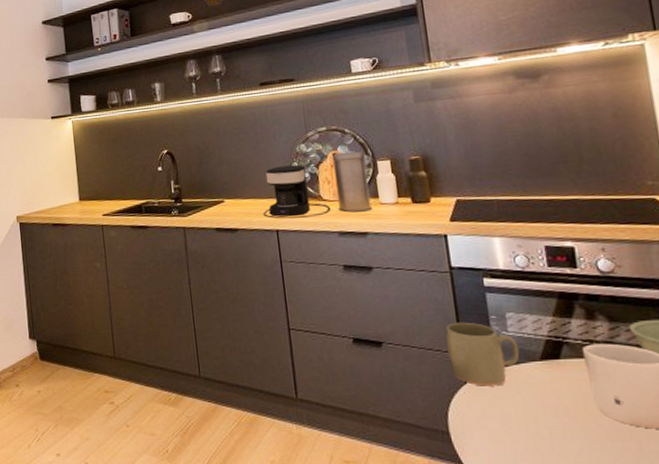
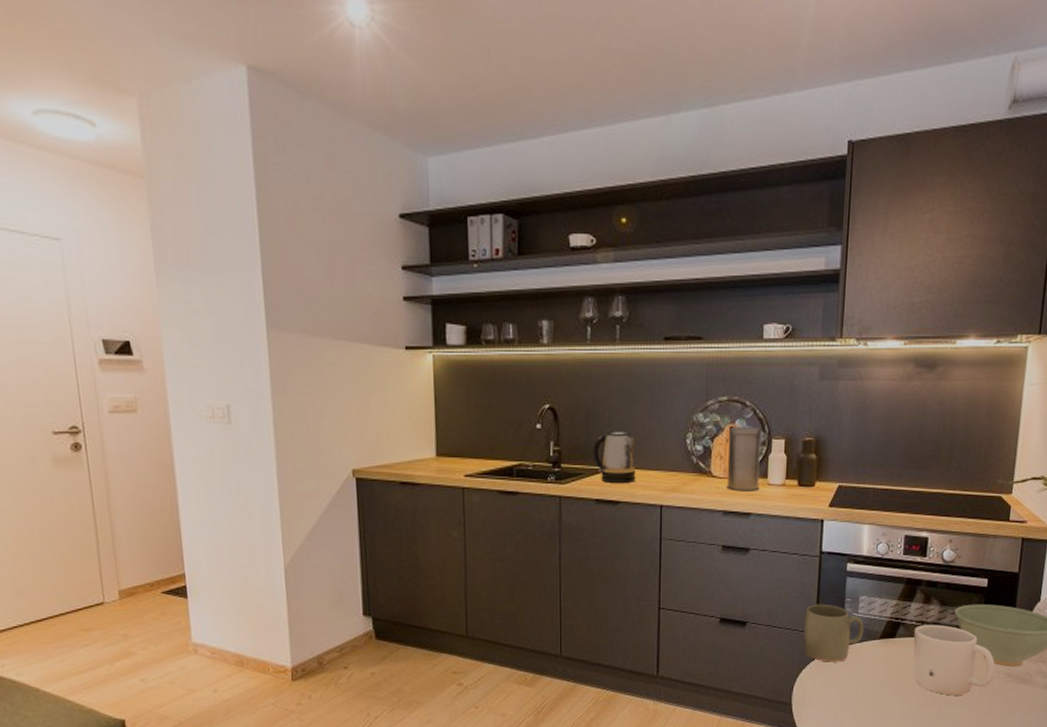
kettle: none [208,166,251,213] -> present [592,431,637,483]
coffee maker: present [263,164,330,219] -> none [649,435,718,494]

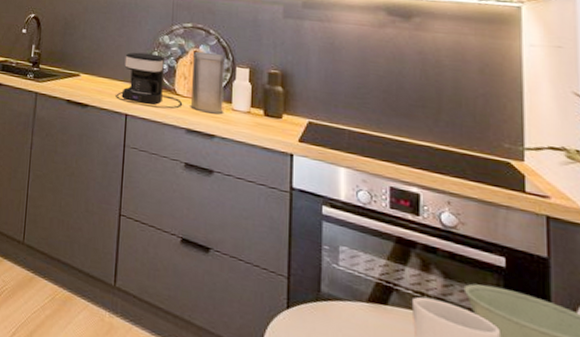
kettle: present [592,431,637,483] -> none [67,42,107,90]
coffee maker: none [649,435,718,494] -> present [116,52,182,109]
mug: present [803,604,864,662] -> none [274,244,347,319]

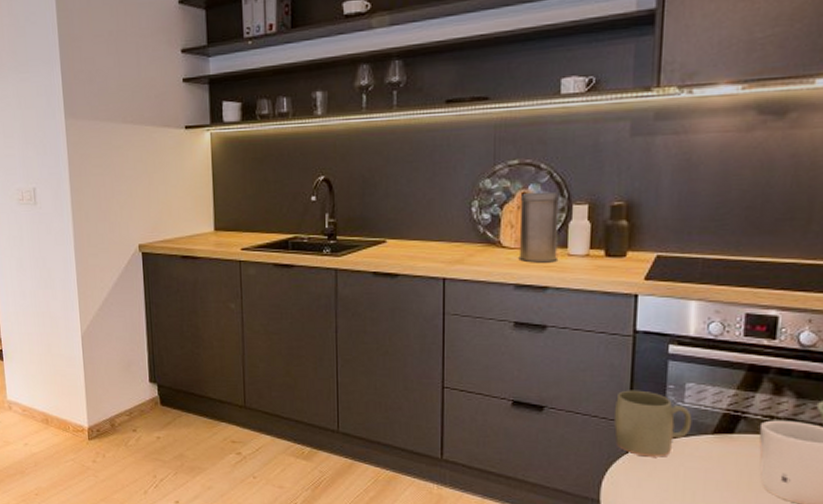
coffee maker: present [116,52,182,109] -> none [430,203,509,266]
mug: none [274,244,347,319] -> present [613,390,692,457]

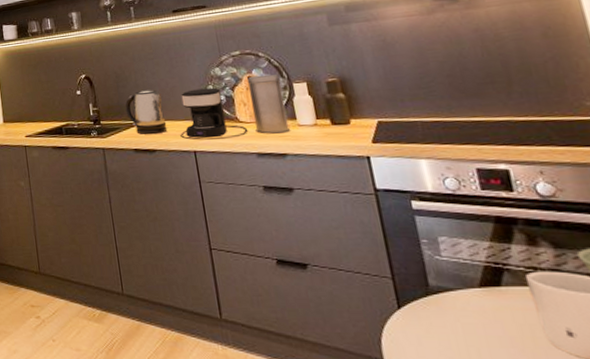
kettle: none [369,201,416,255] -> present [125,90,168,135]
coffee maker: none [430,203,509,266] -> present [180,87,247,140]
mug: present [613,390,692,457] -> none [374,245,456,313]

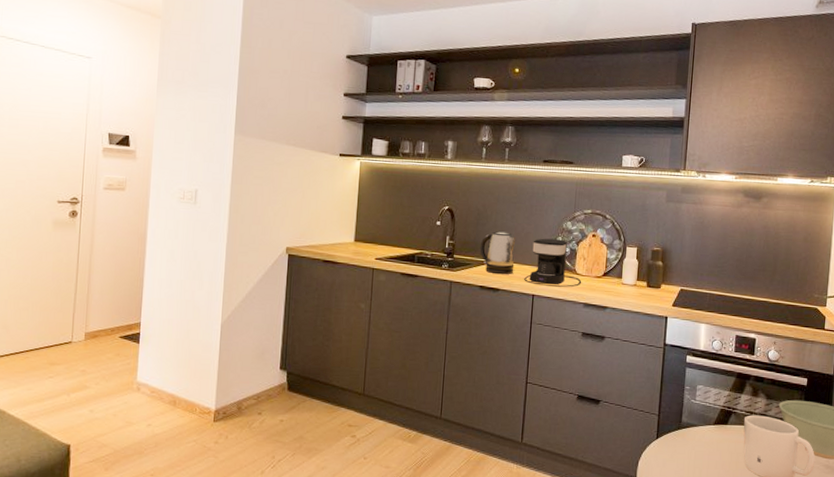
canister: present [247,74,290,134] -> none [588,234,618,289]

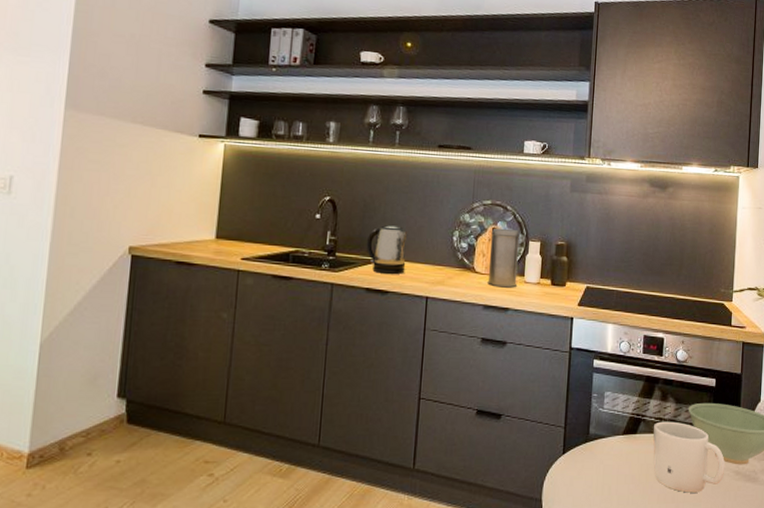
coffee maker: present [524,238,581,287] -> none [417,232,480,288]
canister: none [588,234,618,289] -> present [487,228,520,288]

